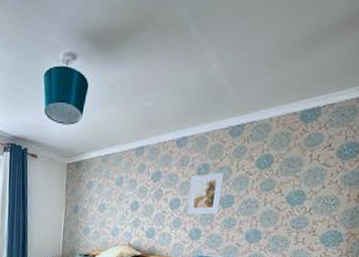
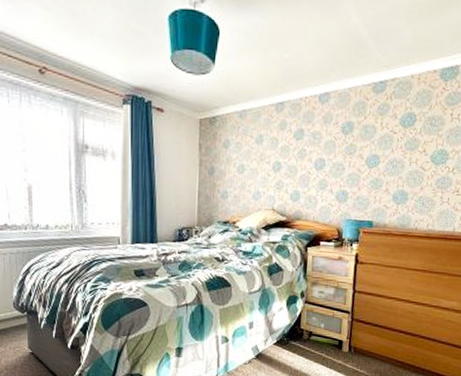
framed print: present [187,172,225,215] -> none [332,130,370,176]

